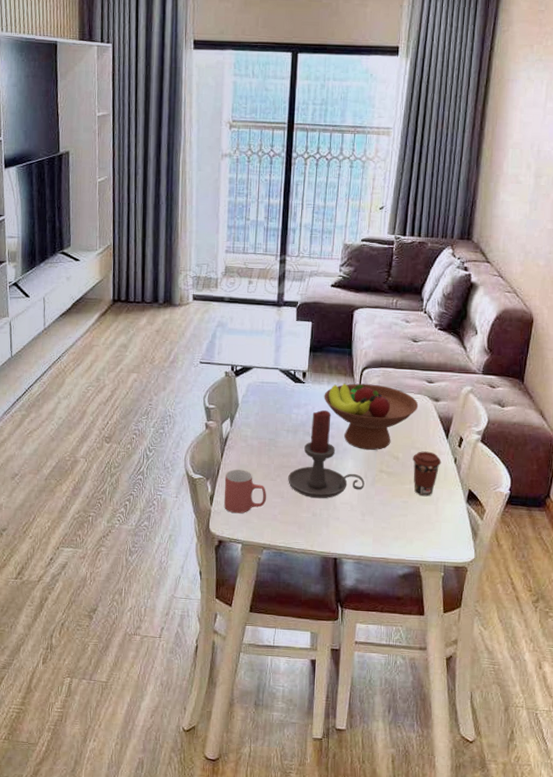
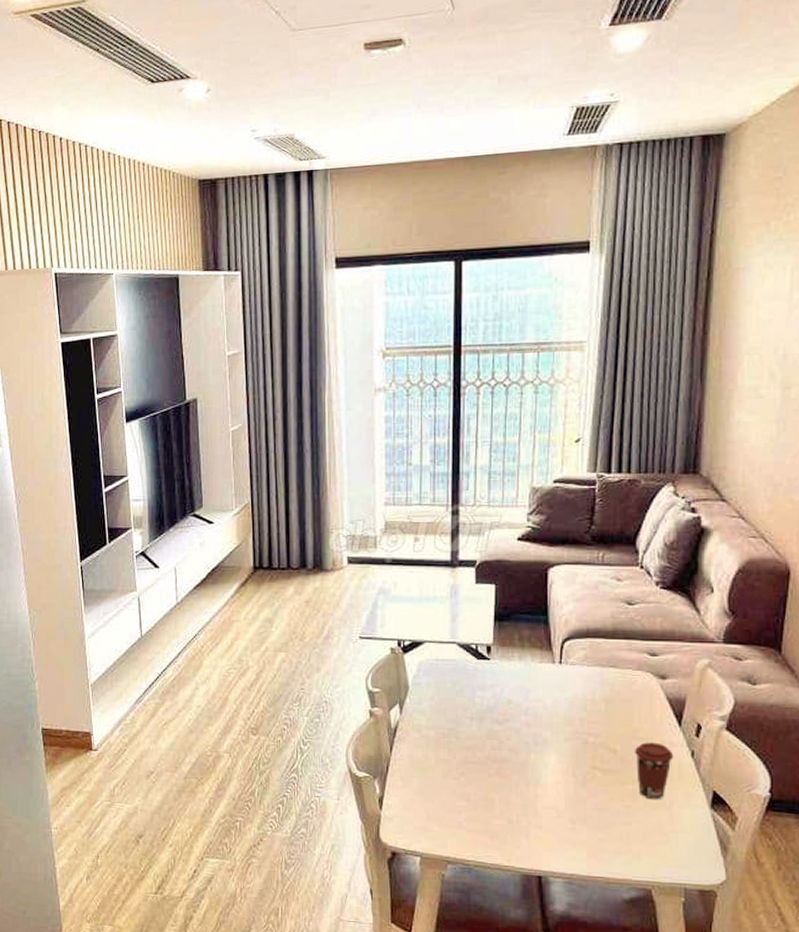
mug: present [223,469,267,514] -> none [395,765,449,820]
candle holder: present [288,410,365,499] -> none [474,693,573,802]
fruit bowl: present [324,383,419,450] -> none [515,658,639,741]

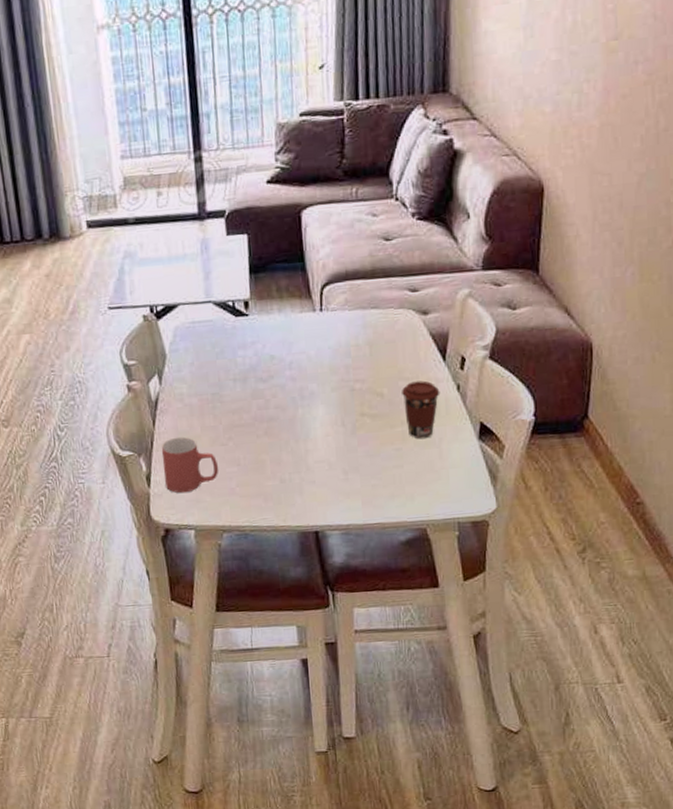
mug: none [395,765,449,820] -> present [161,436,219,494]

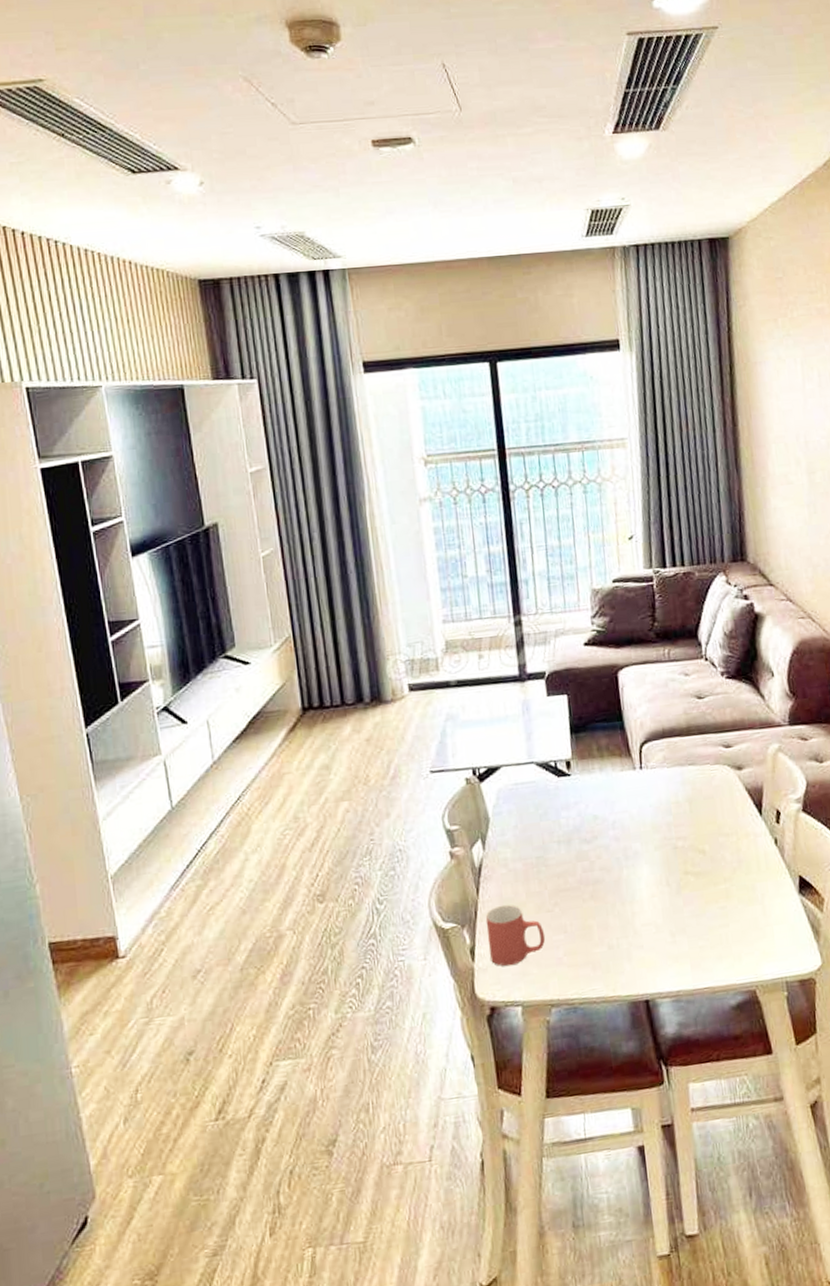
coffee cup: present [402,380,440,439] -> none [722,836,759,896]

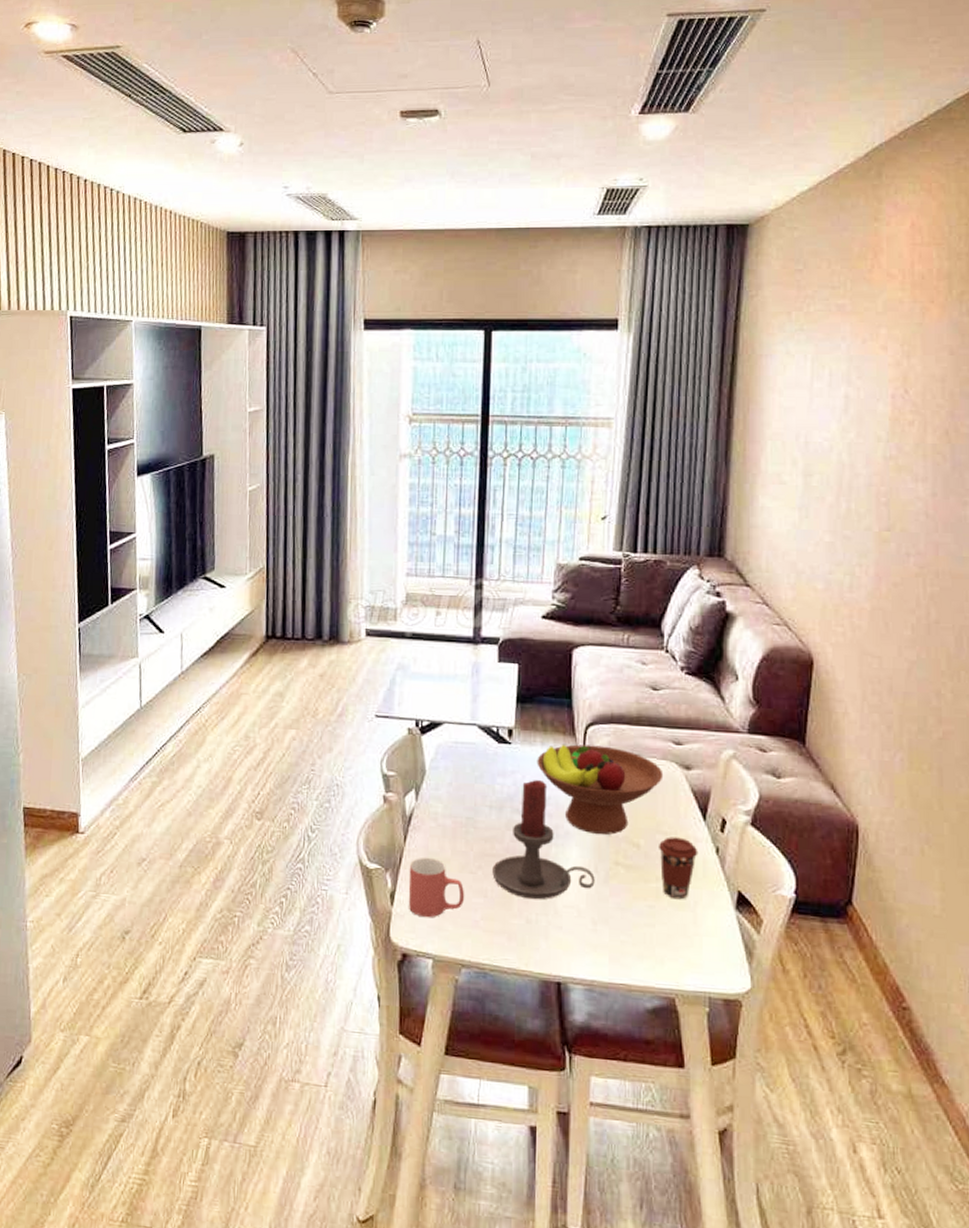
candle holder: none [568,806,668,926] -> present [492,780,595,900]
fruit bowl: none [597,761,719,849] -> present [537,744,664,835]
coffee cup: none [722,836,759,896] -> present [659,837,698,900]

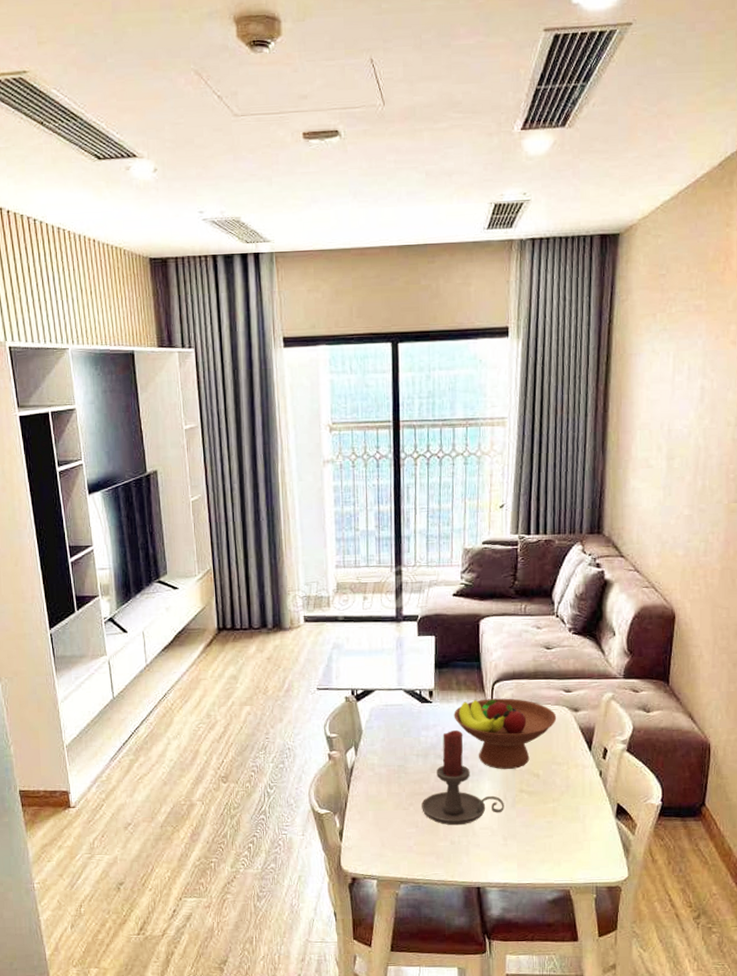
mug: present [408,857,465,918] -> none [353,800,401,848]
coffee cup: present [659,837,698,900] -> none [554,766,586,815]

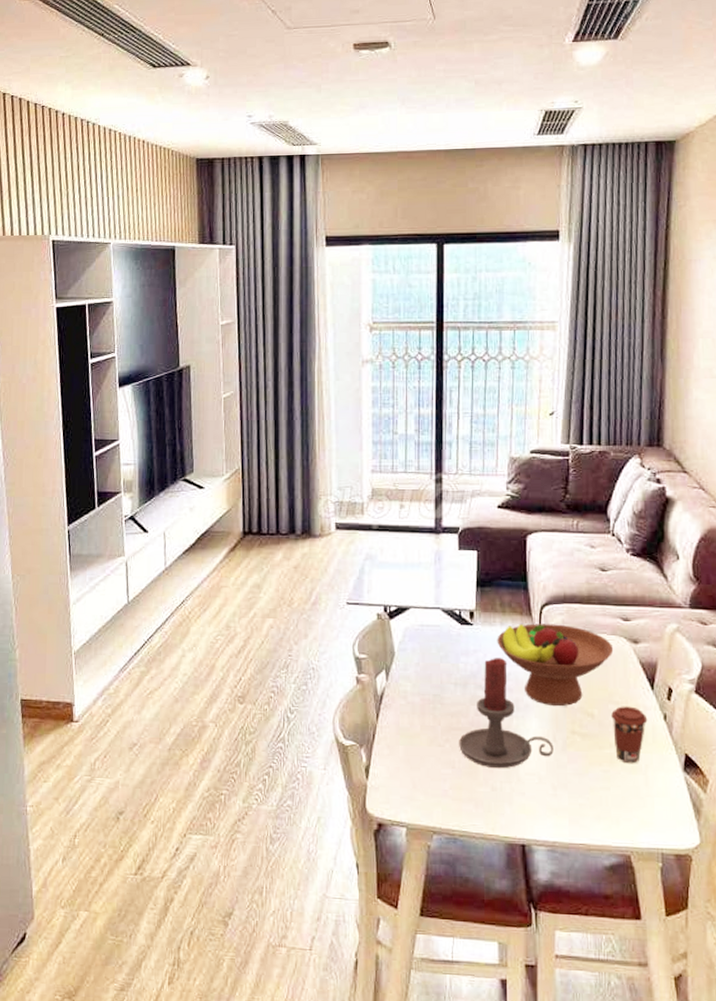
coffee cup: none [554,766,586,815] -> present [611,706,648,764]

